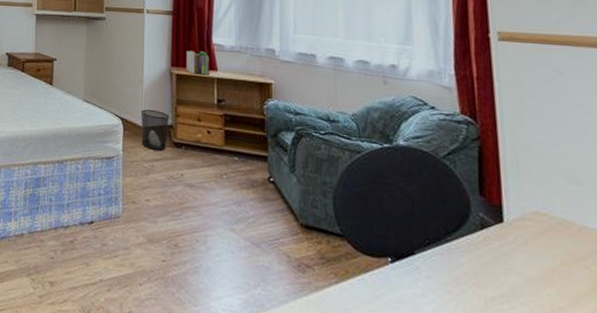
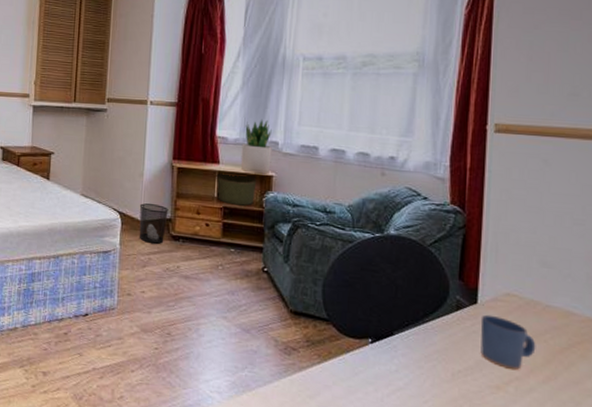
books: present [186,50,209,76] -> none [188,143,212,169]
basket: none [216,79,256,114] -> present [217,172,257,206]
planter: none [238,27,269,82] -> present [240,119,272,174]
mug: none [509,234,578,299] -> present [480,314,536,370]

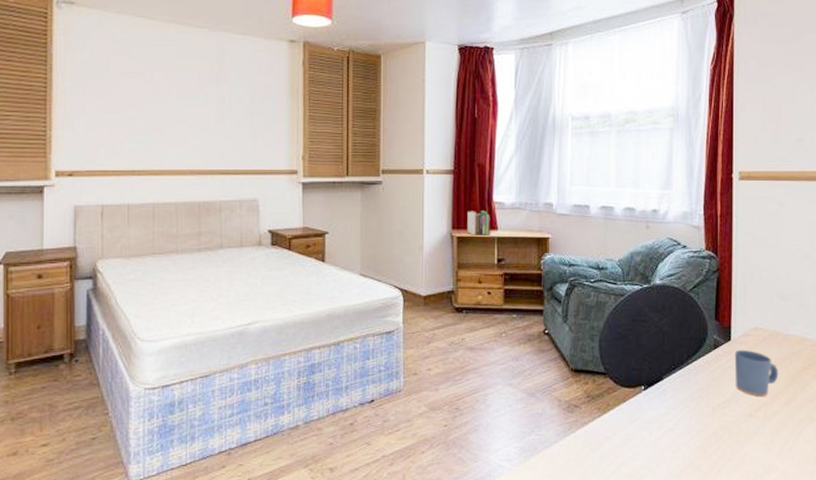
waste bin: present [139,203,169,244] -> none [422,277,450,318]
books: none [188,143,212,169] -> present [467,211,490,235]
basket: present [217,172,257,206] -> none [496,238,534,270]
planter: present [240,119,272,174] -> none [518,181,547,236]

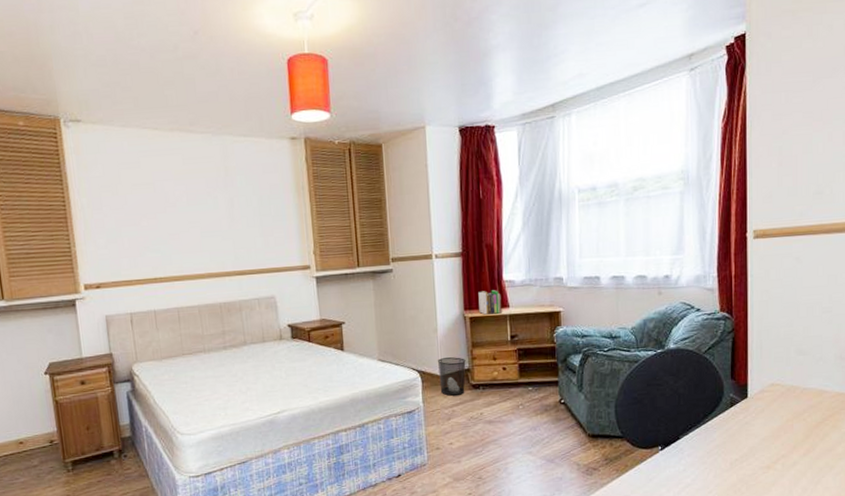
waste bin: none [422,277,450,318] -> present [438,357,466,396]
mug: present [734,349,779,396] -> none [751,405,797,449]

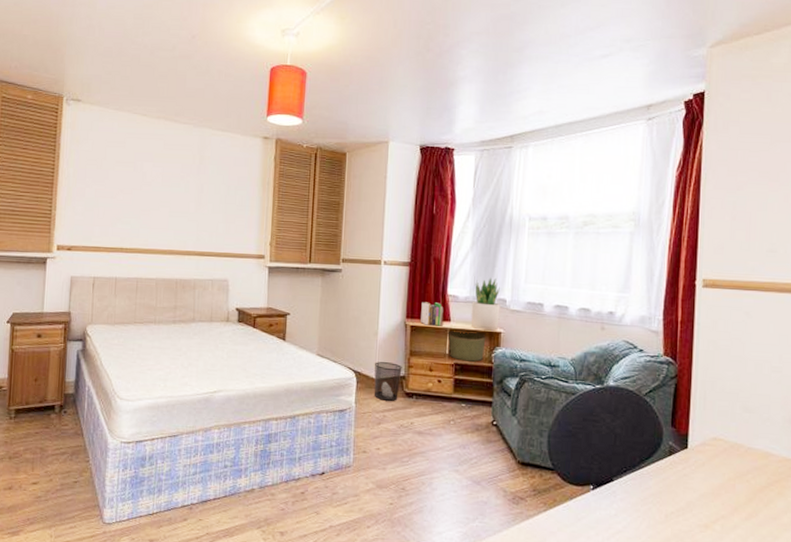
basket: none [509,314,546,345] -> present [448,330,486,362]
planter: none [528,257,558,312] -> present [471,277,500,331]

